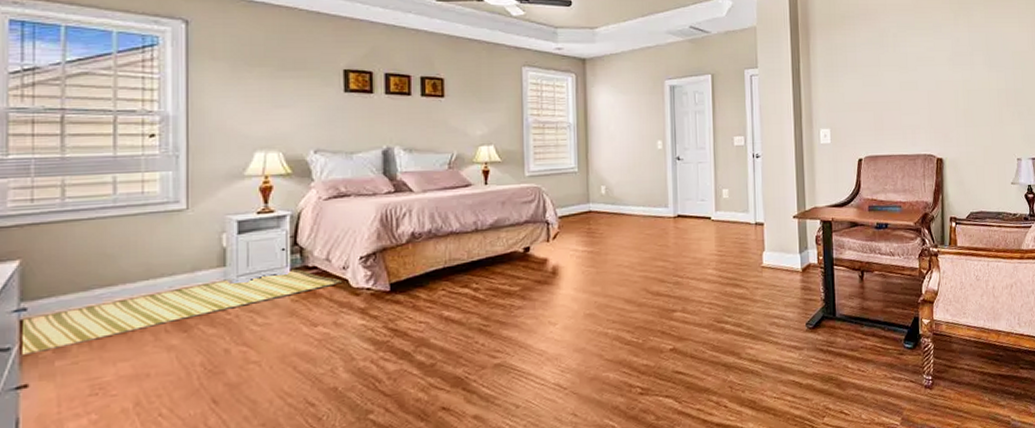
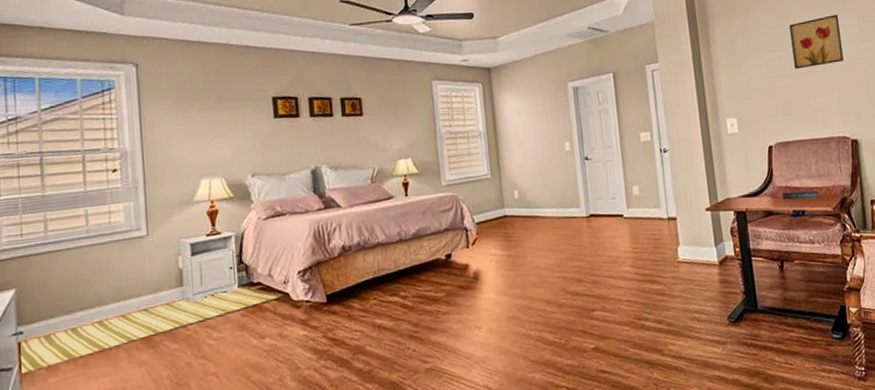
wall art: none [887,36,936,86] -> present [789,14,844,70]

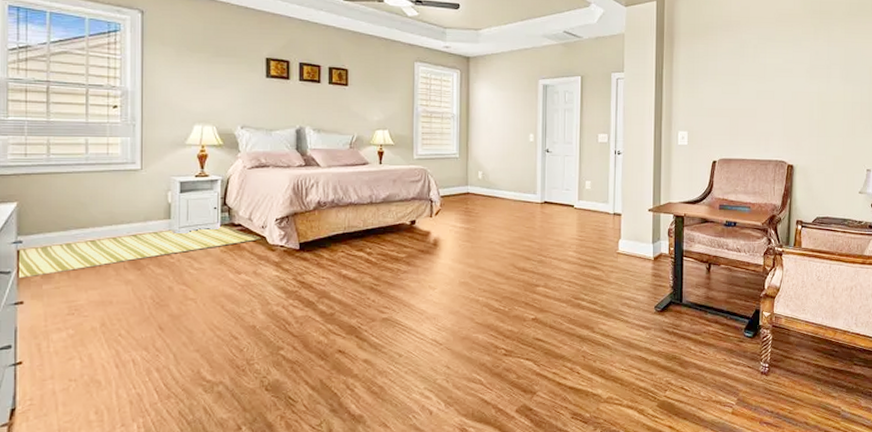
wall art: present [789,14,844,70] -> none [747,49,794,95]

